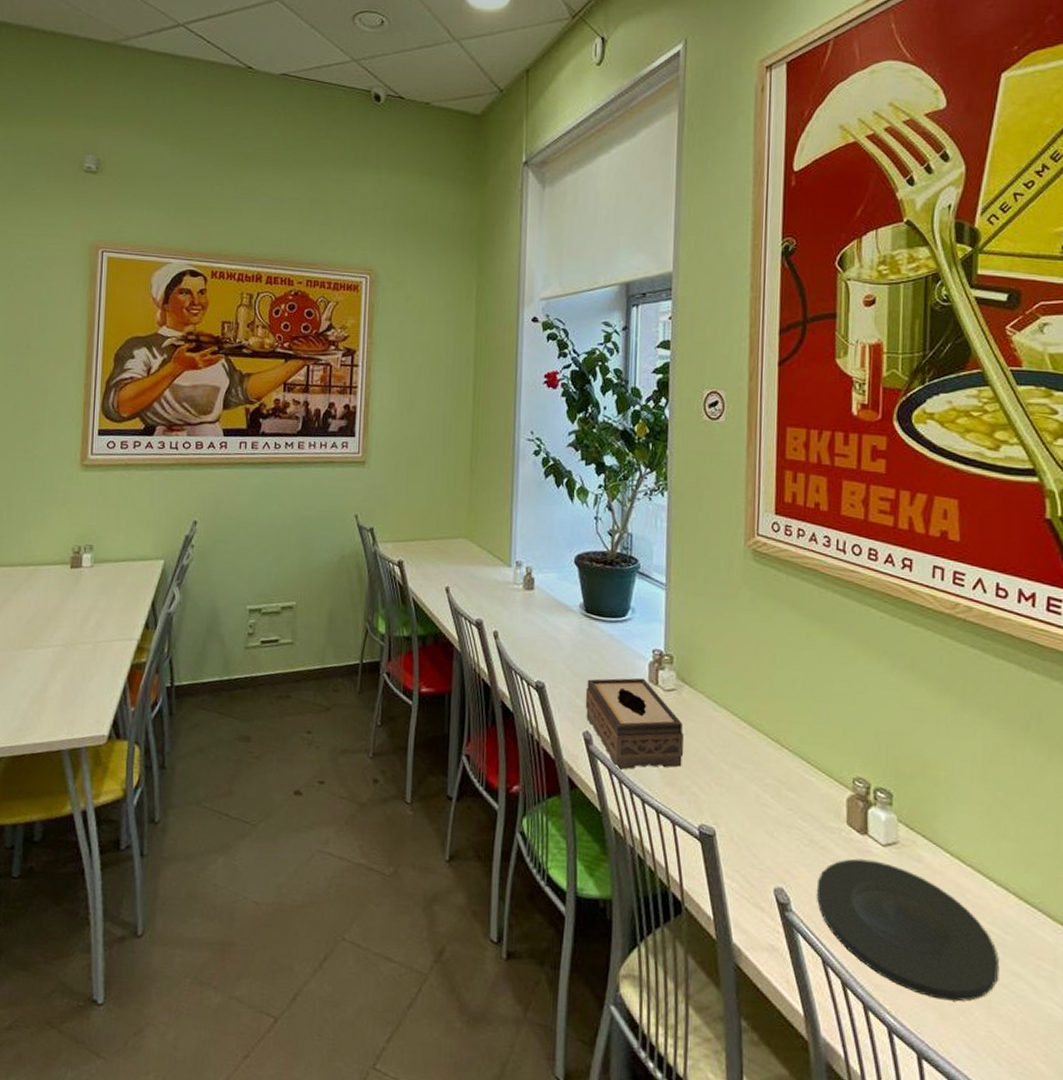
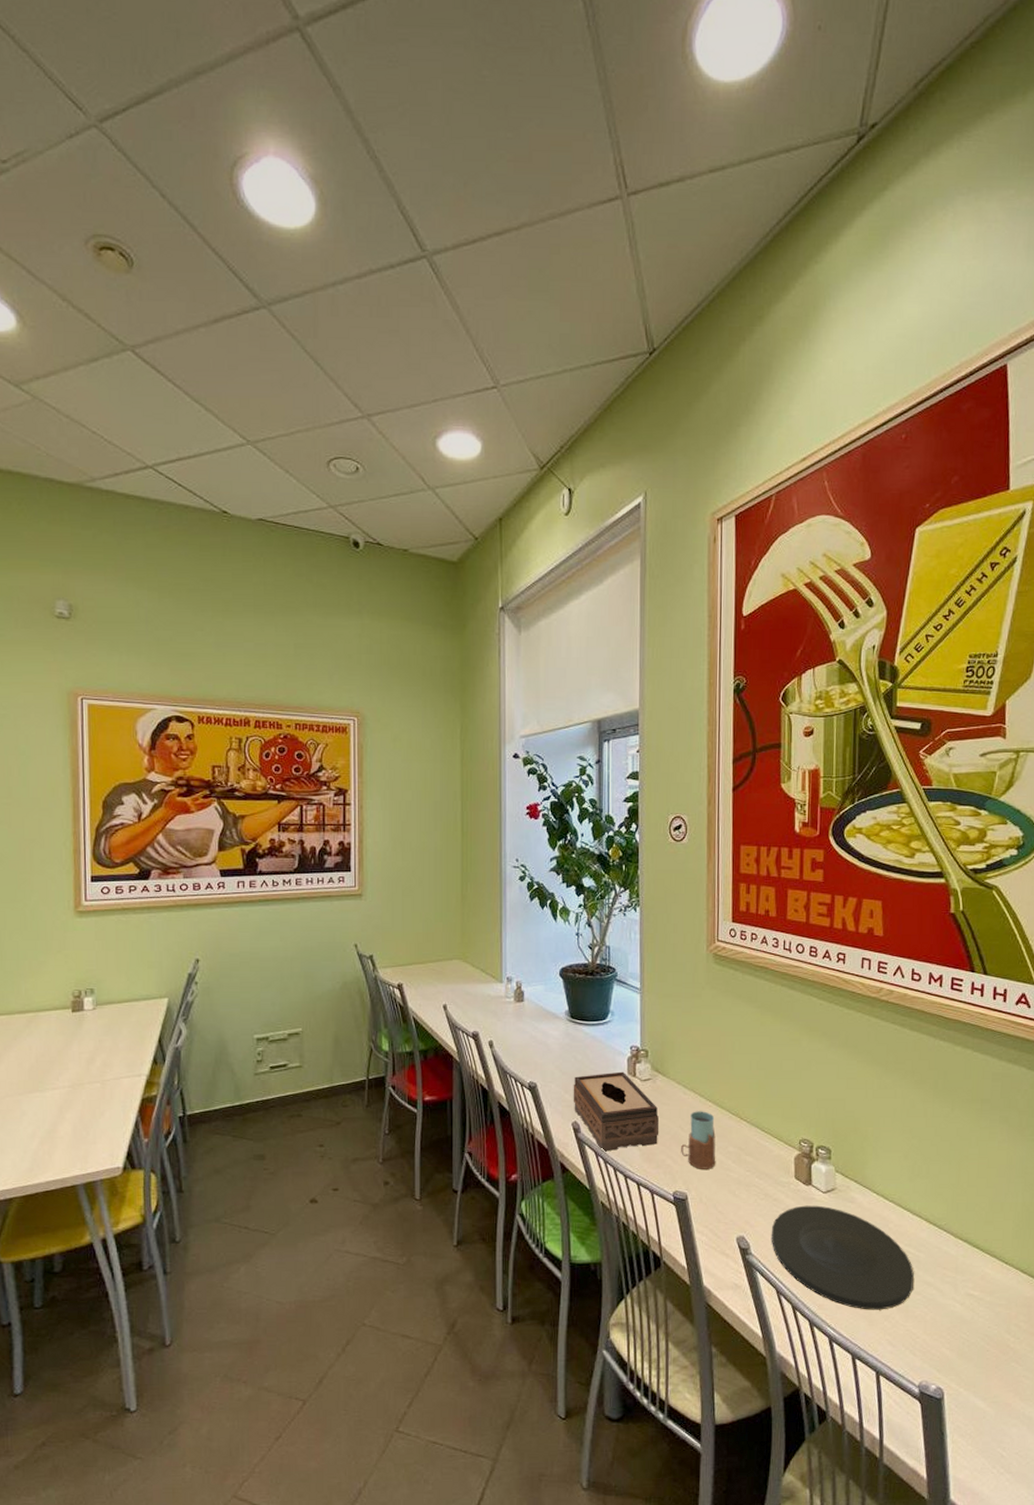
drinking glass: none [709,732,751,803] -> present [681,1111,716,1169]

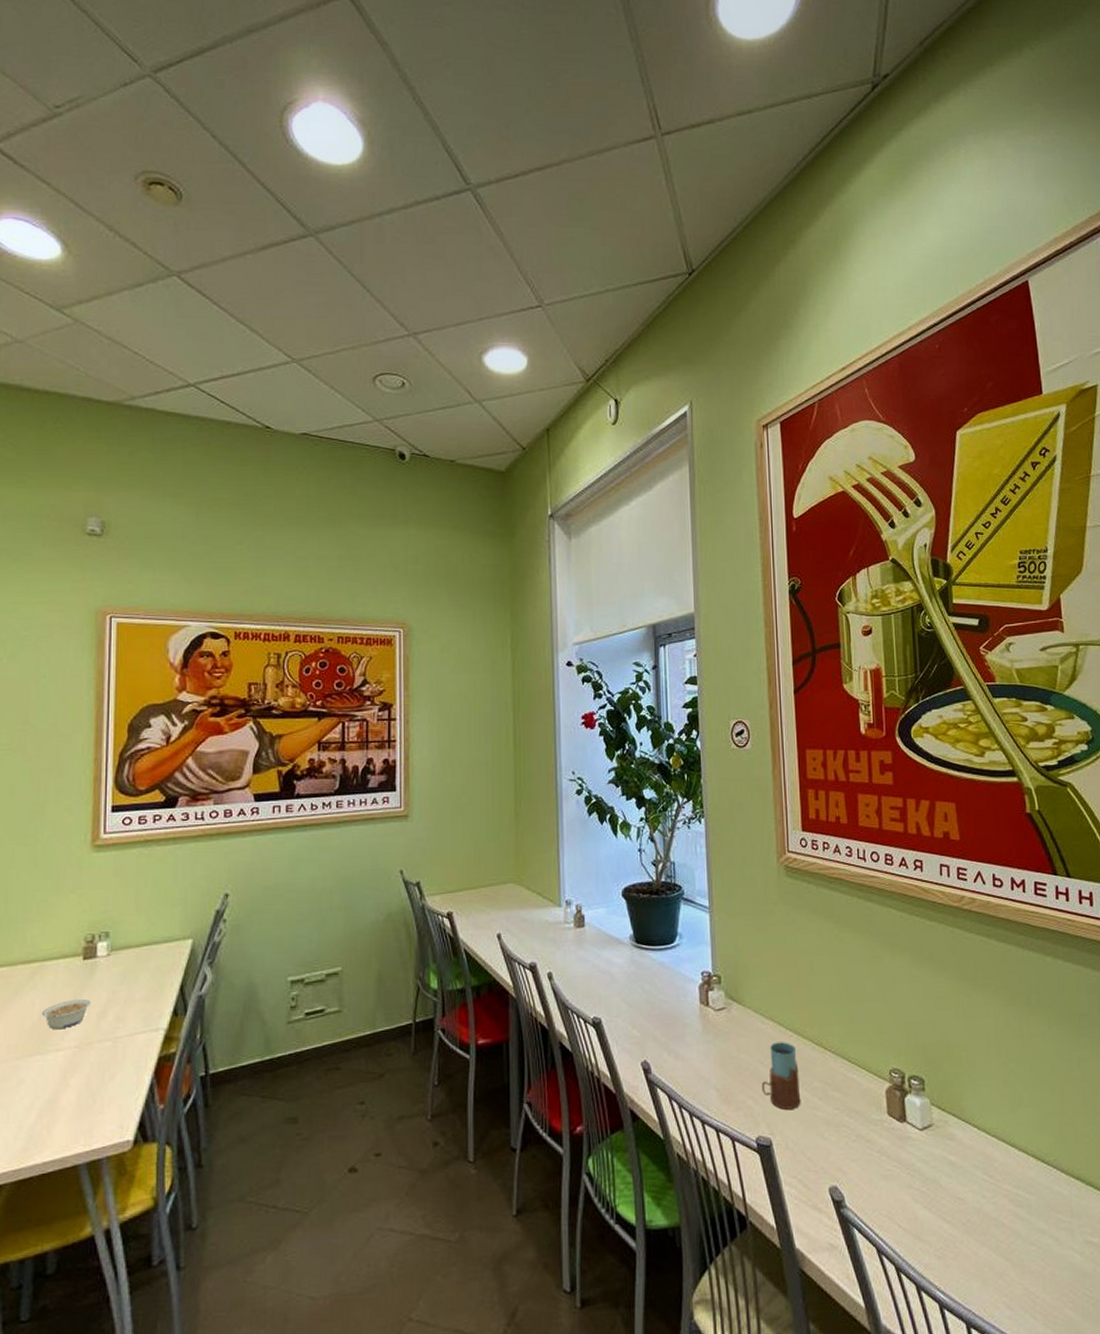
legume: none [38,1045,81,1071] -> present [41,998,91,1030]
tissue box: present [573,1071,659,1152] -> none [641,1001,738,1094]
plate: present [771,1205,914,1310] -> none [866,1145,1027,1267]

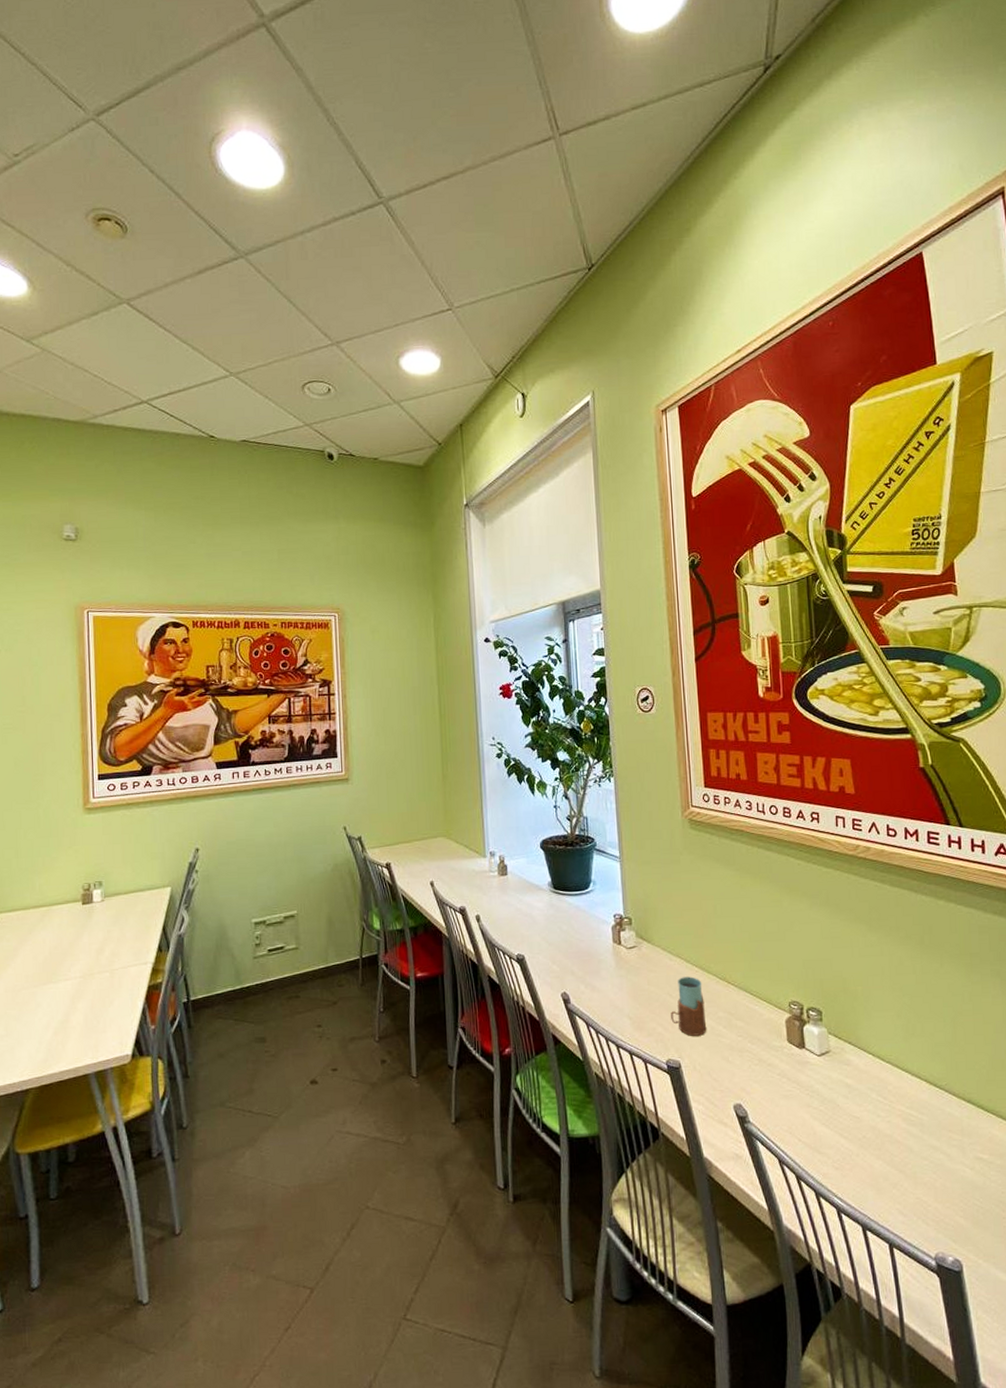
legume: present [41,998,91,1030] -> none [51,937,91,963]

